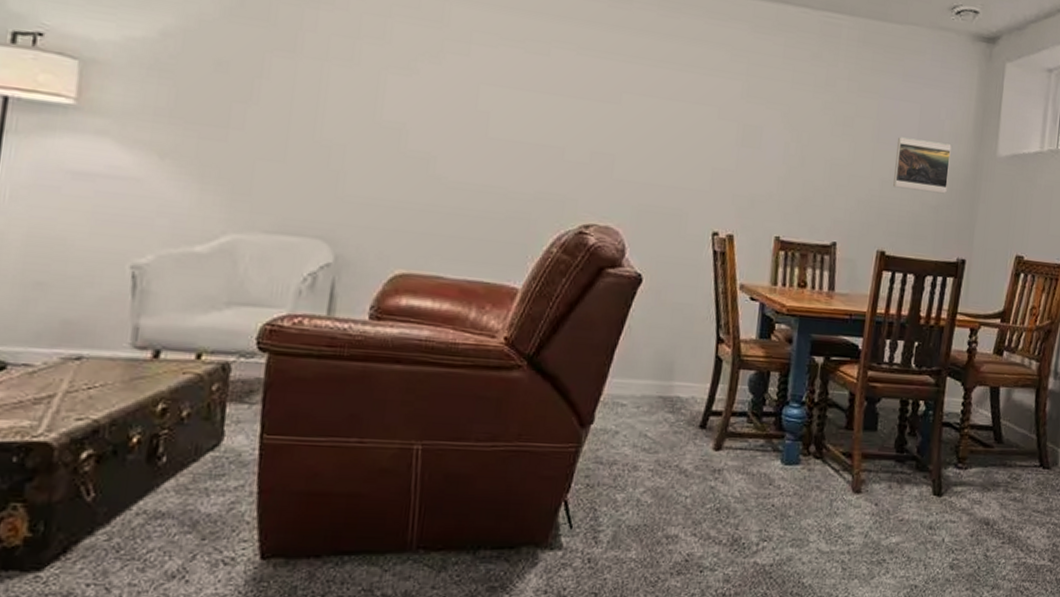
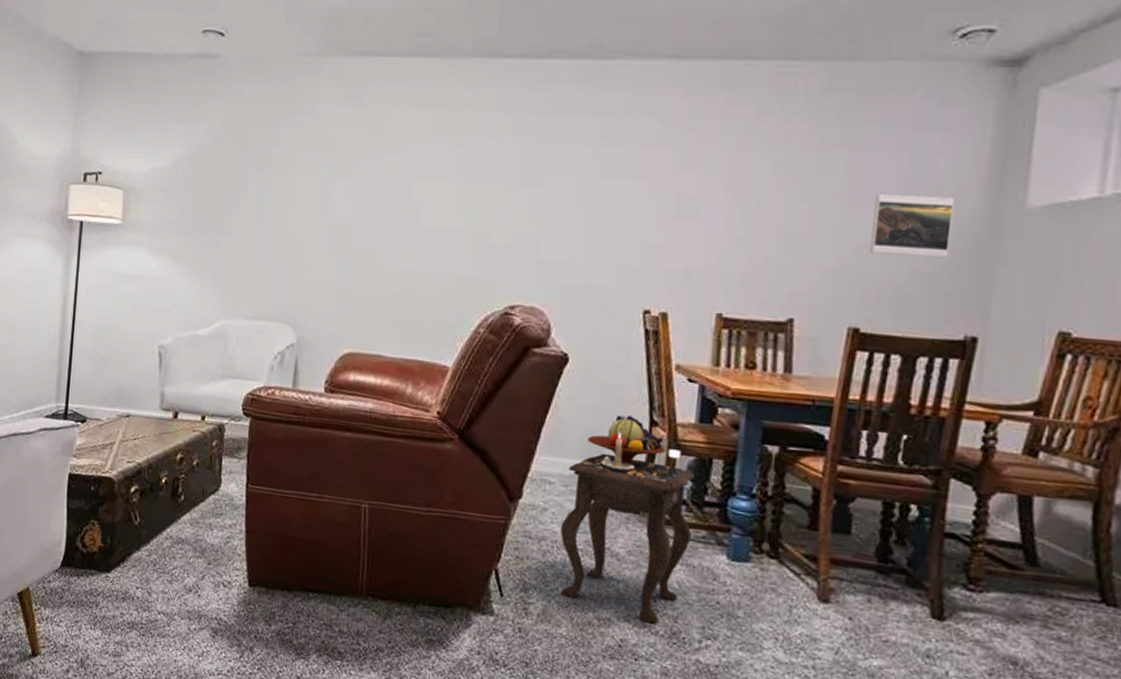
side table: none [631,334,756,534] -> present [560,415,696,624]

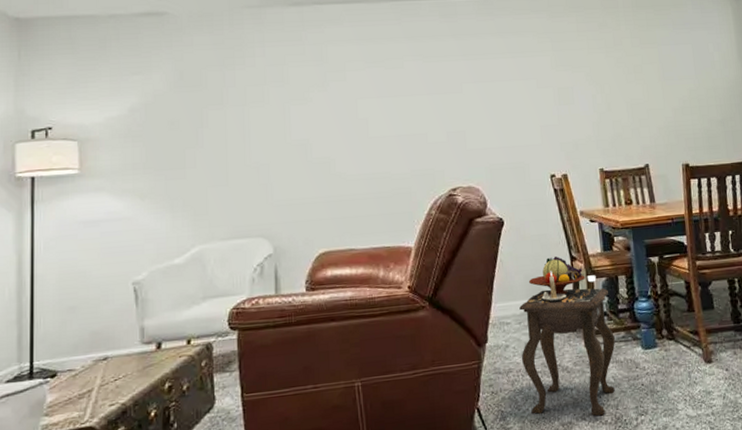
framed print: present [870,194,955,258] -> none [680,70,728,112]

